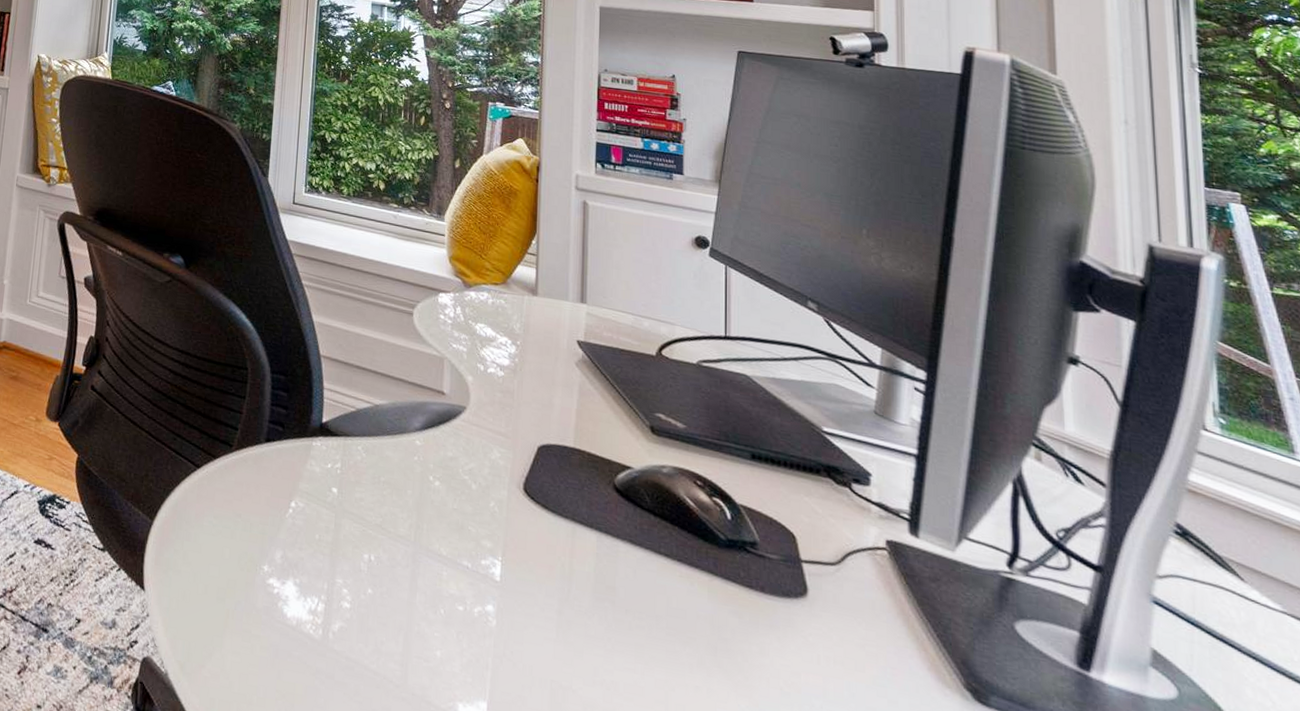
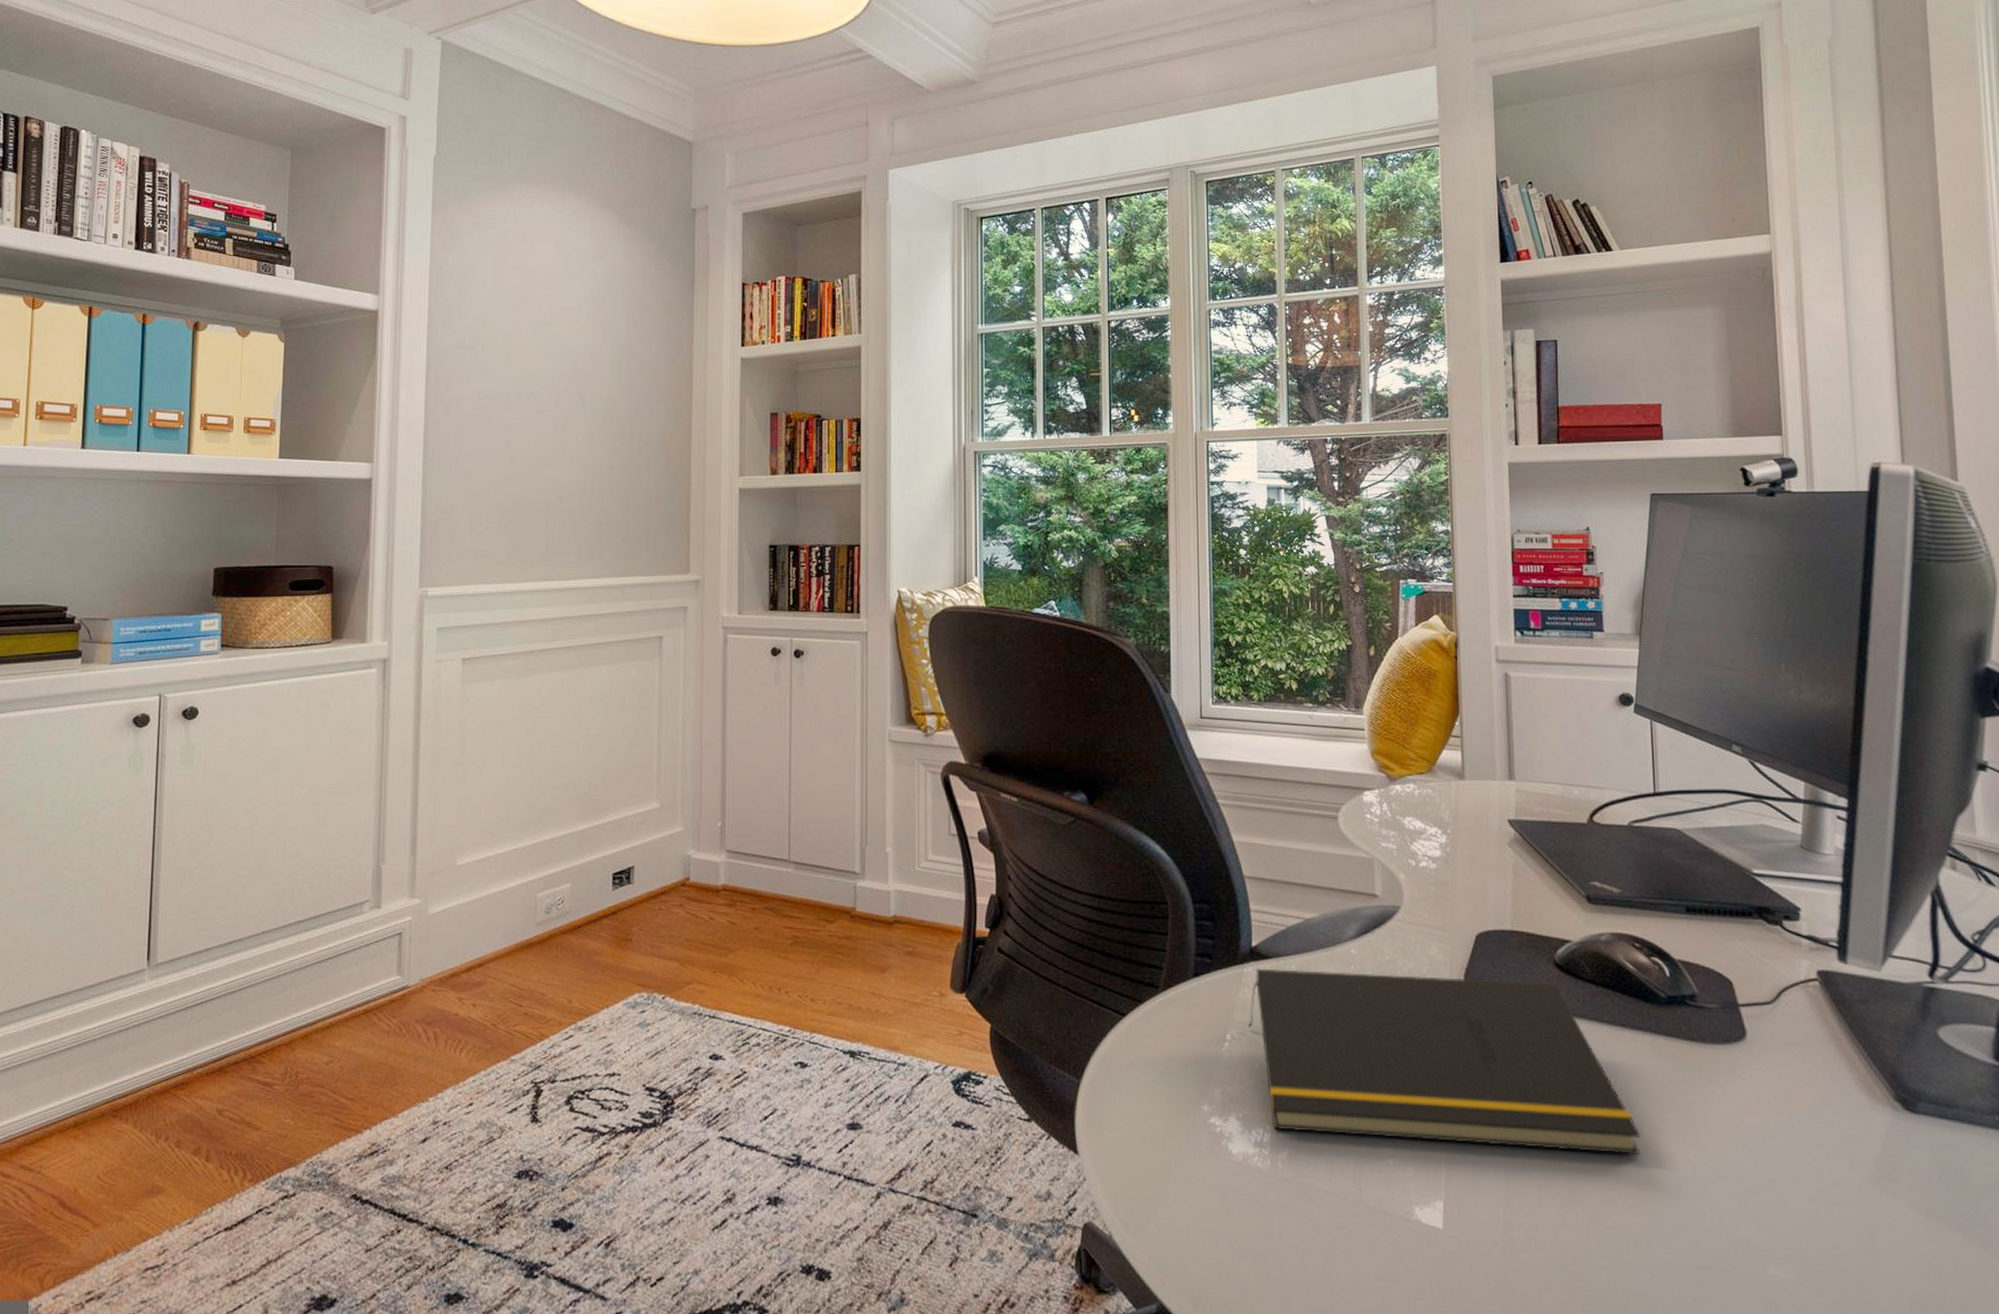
notepad: none [312,443,691,694] -> present [1248,968,1640,1156]

